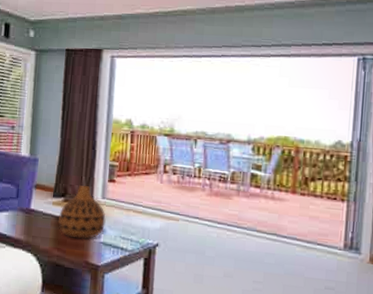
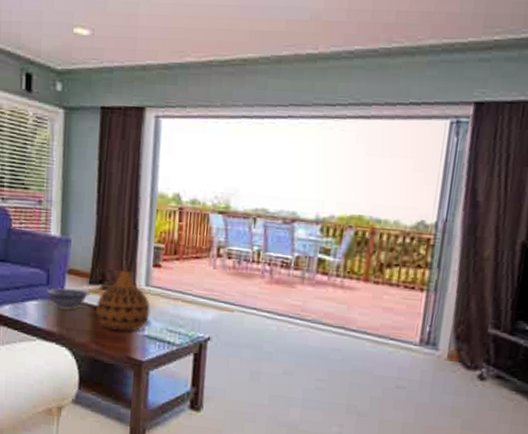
decorative bowl: none [16,200,54,220] -> present [46,288,91,311]

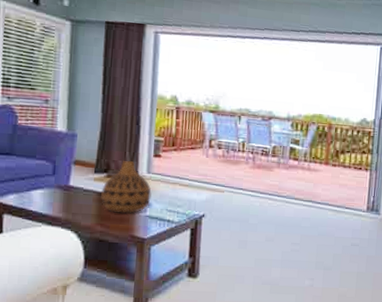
decorative bowl: present [46,288,91,311] -> none [52,177,96,197]

